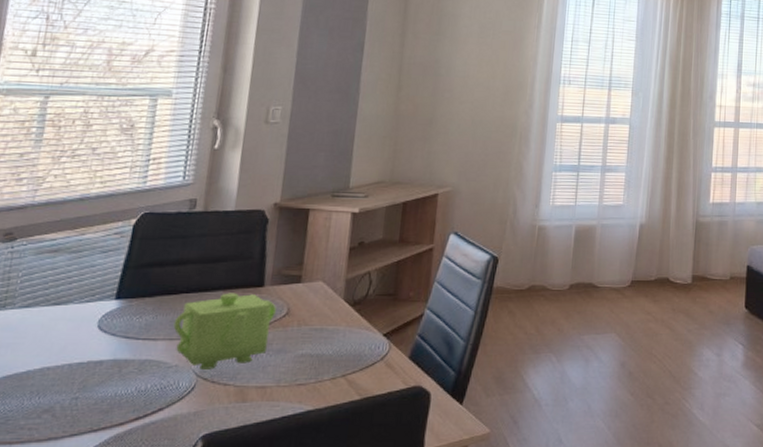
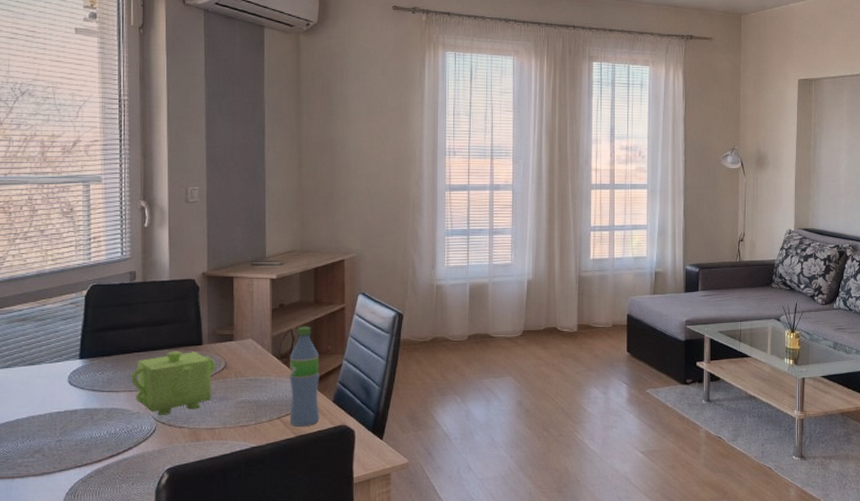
water bottle: none [355,268,399,388] -> present [289,326,320,427]

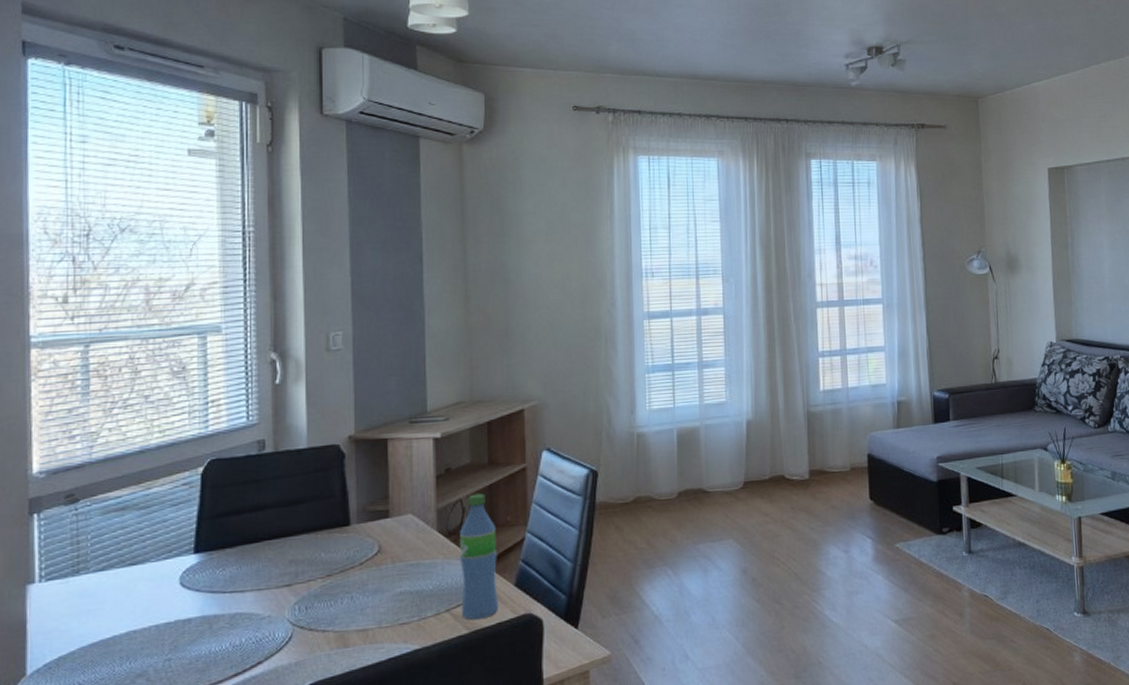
teapot: present [131,351,215,415] -> none [260,534,366,618]

